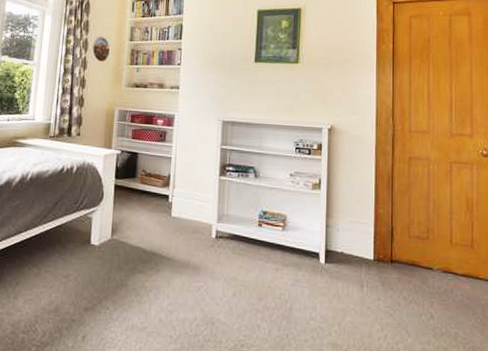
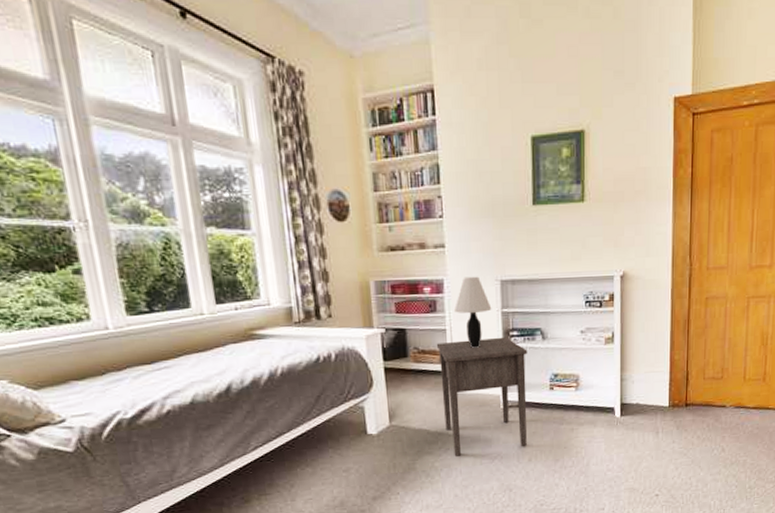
nightstand: none [159,169,241,279] -> present [436,337,528,456]
table lamp: none [181,114,213,177] -> present [454,276,492,348]

